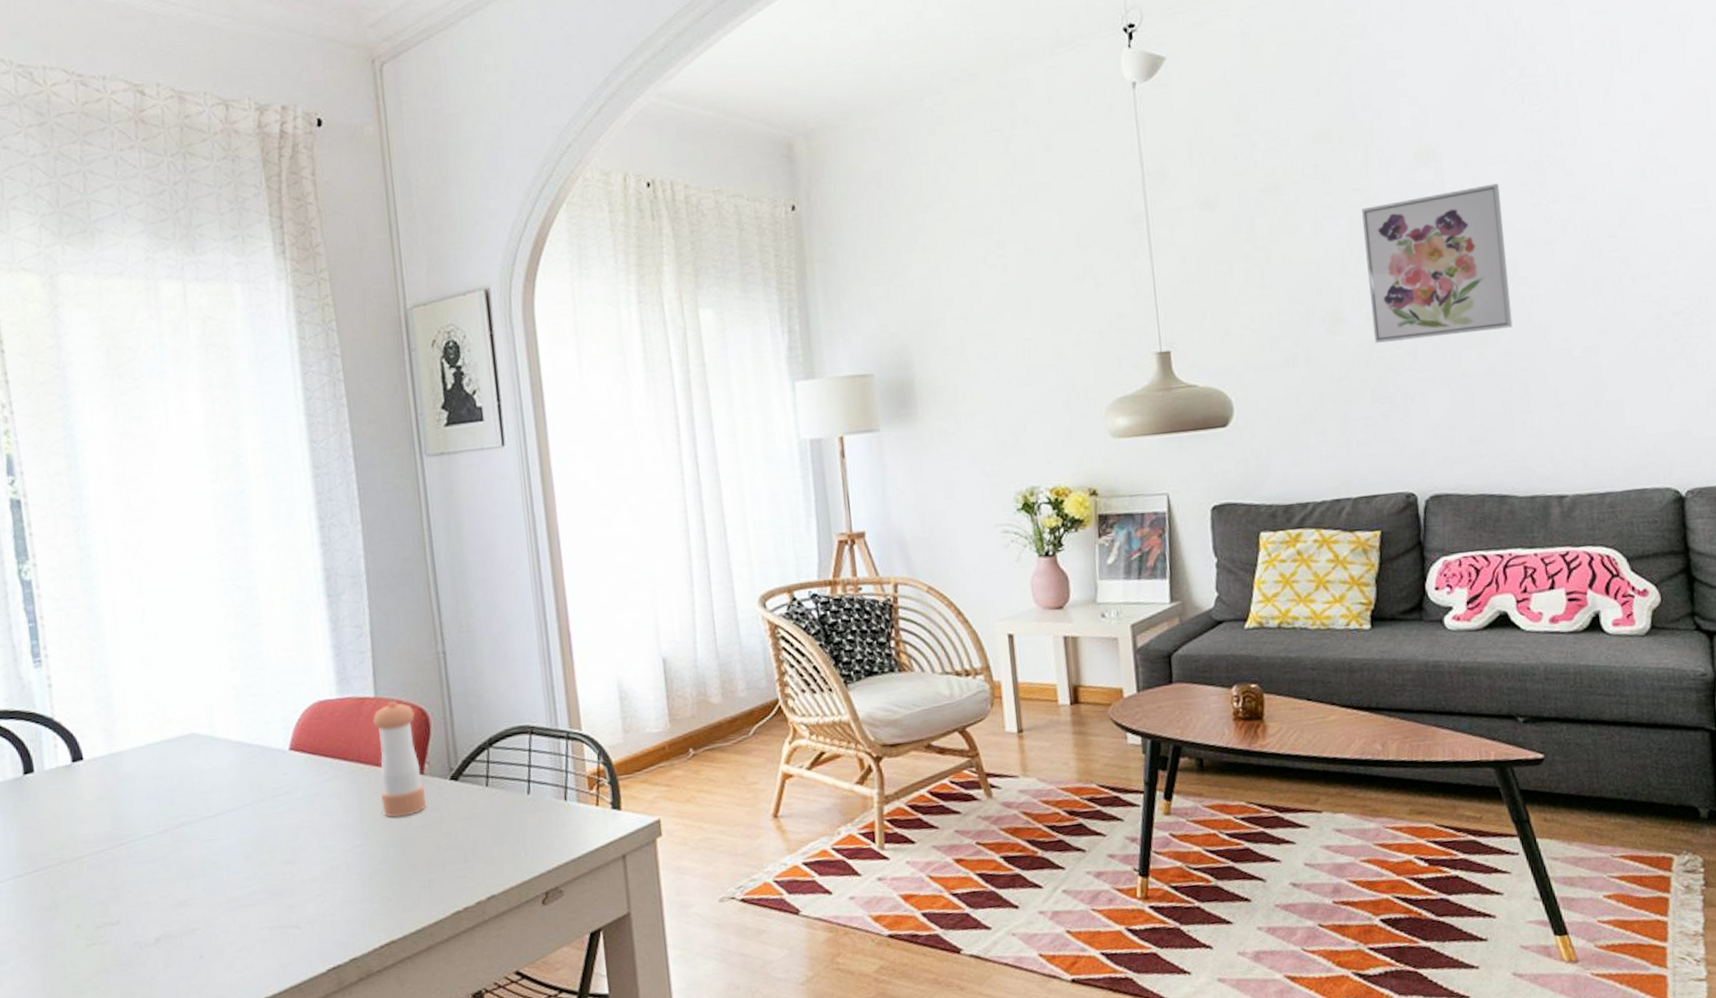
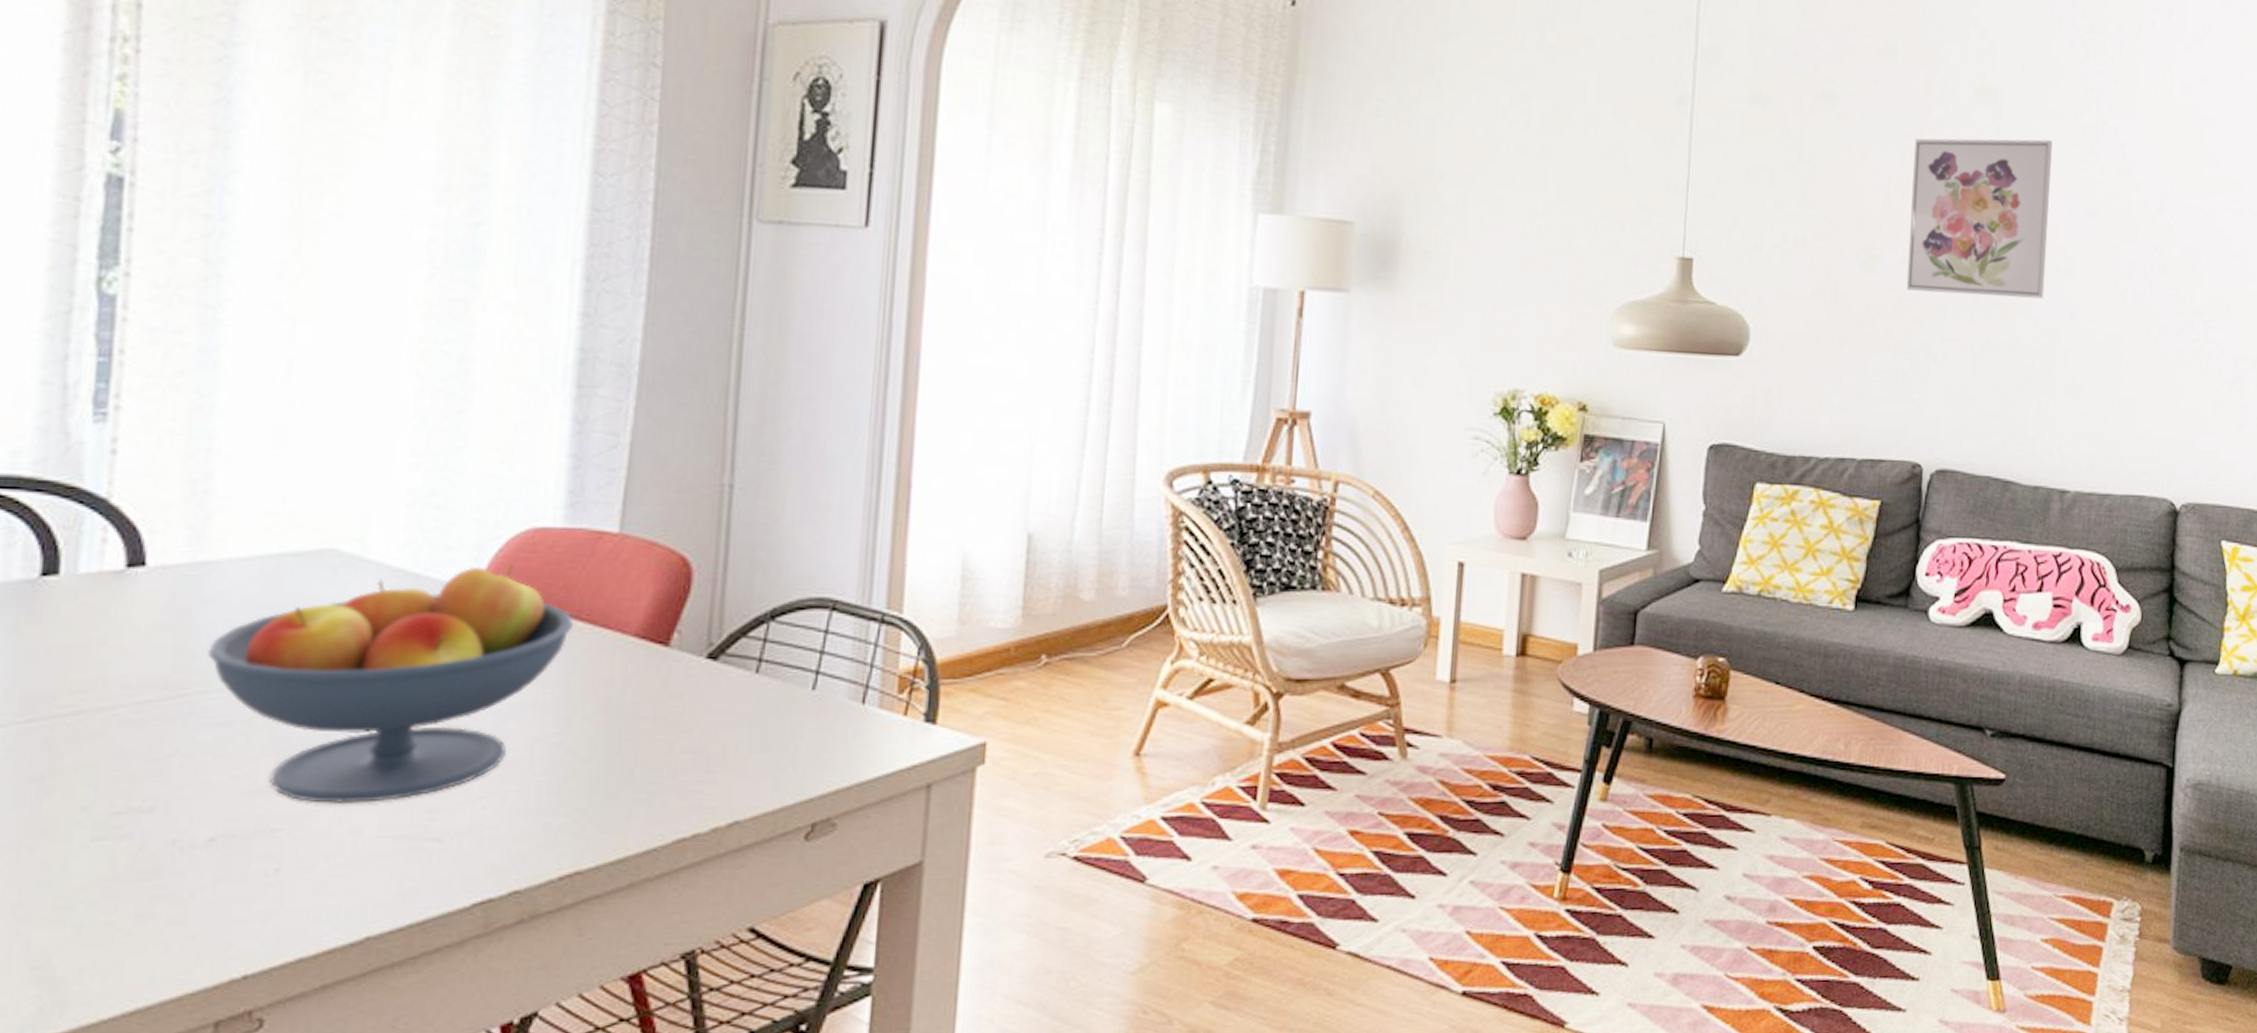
fruit bowl: none [130,728,357,909] -> present [207,563,574,805]
pepper shaker: present [373,700,426,817] -> none [599,540,673,701]

